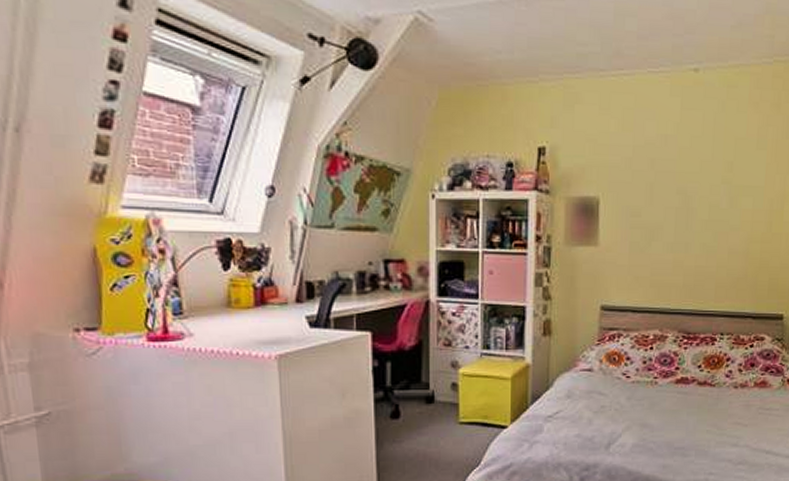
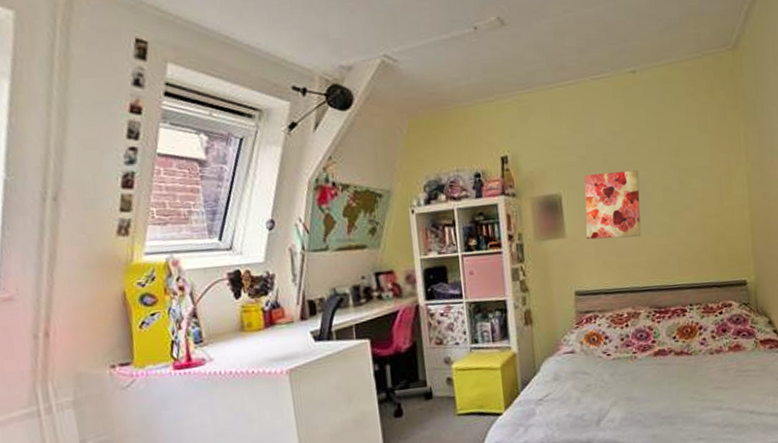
wall art: none [620,179,687,254] -> present [584,169,641,240]

